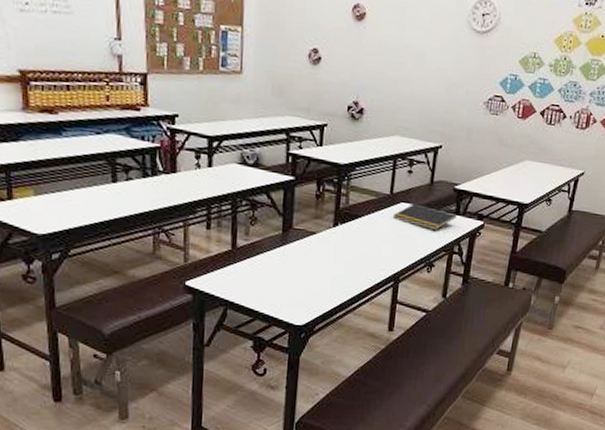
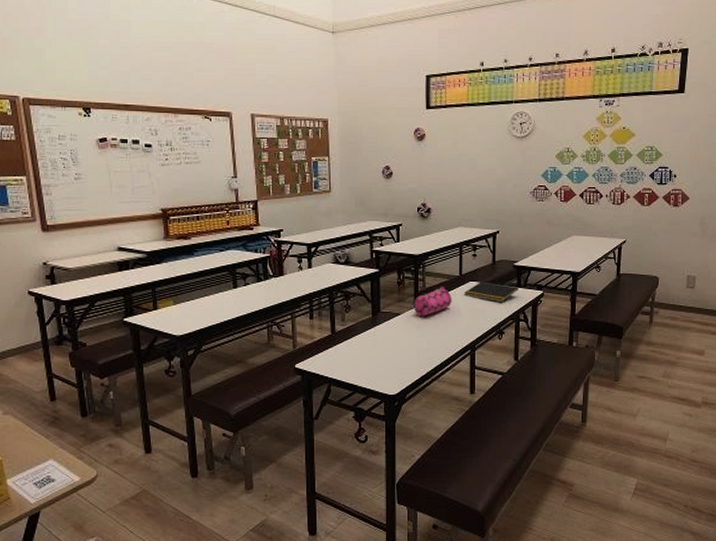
pencil case: none [332,205,379,239] -> present [413,287,452,317]

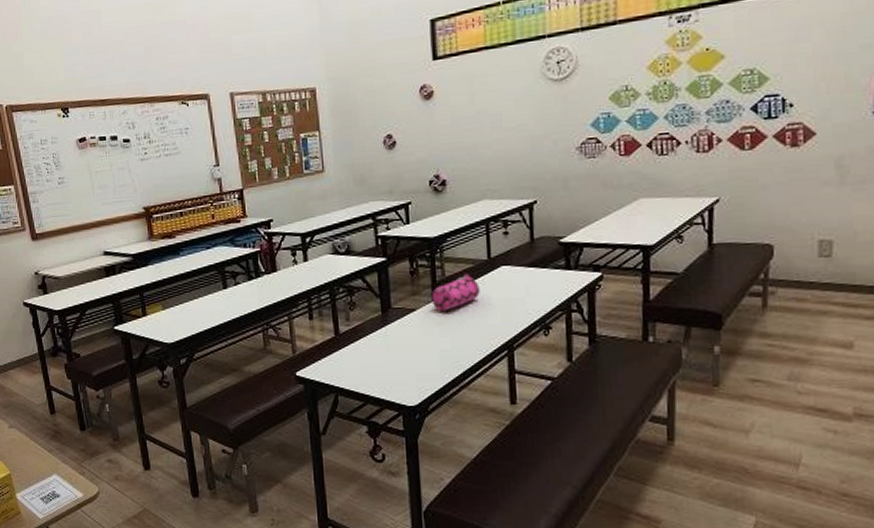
notepad: present [464,282,519,303] -> none [495,265,568,290]

